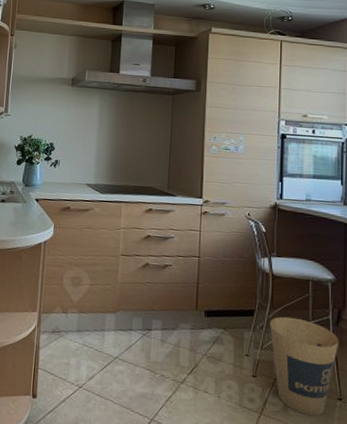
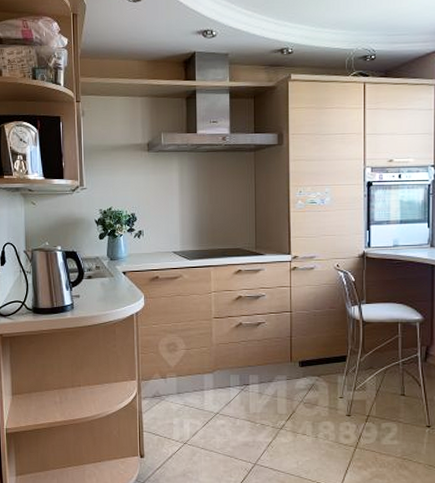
trash can: present [270,316,340,416] -> none [362,358,428,443]

